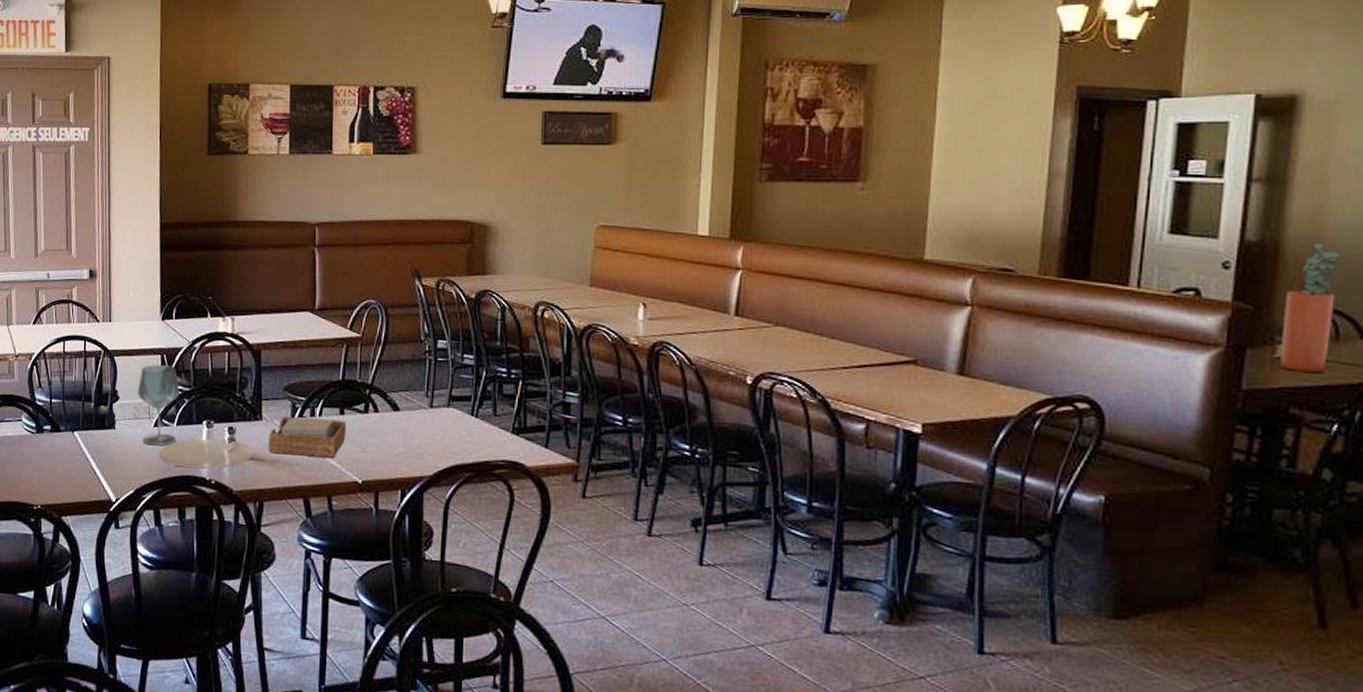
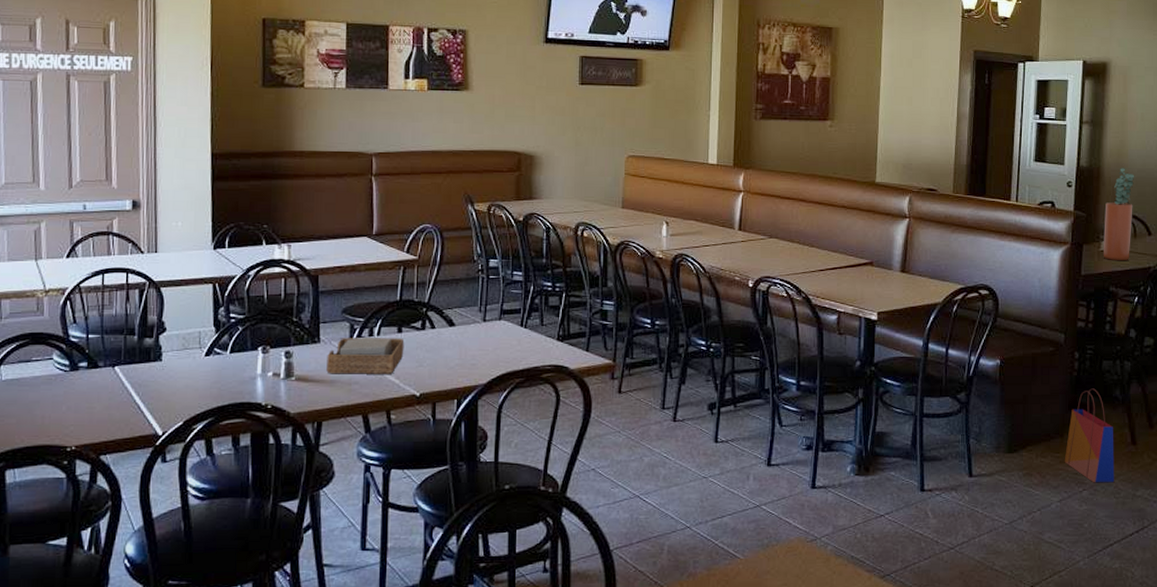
wine glass: present [138,365,180,446] -> none [187,294,233,375]
plate: present [158,438,254,469] -> none [210,364,312,395]
shopping bag: none [1203,545,1289,677] -> present [1064,388,1115,483]

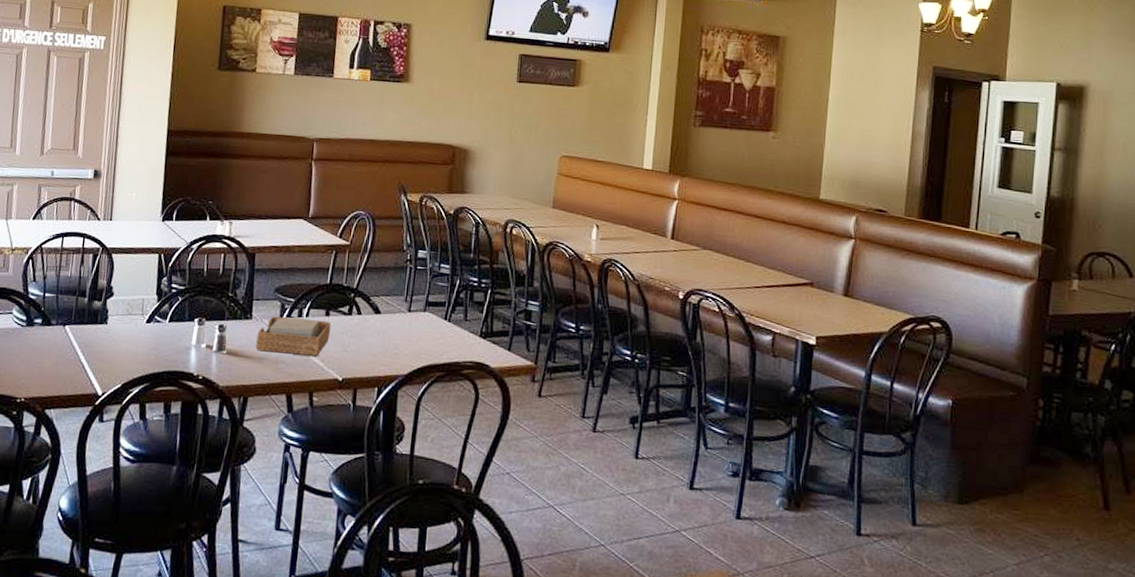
shopping bag: present [1064,388,1115,483] -> none [1023,441,1083,551]
vase: present [1103,163,1135,261] -> none [1074,196,1115,304]

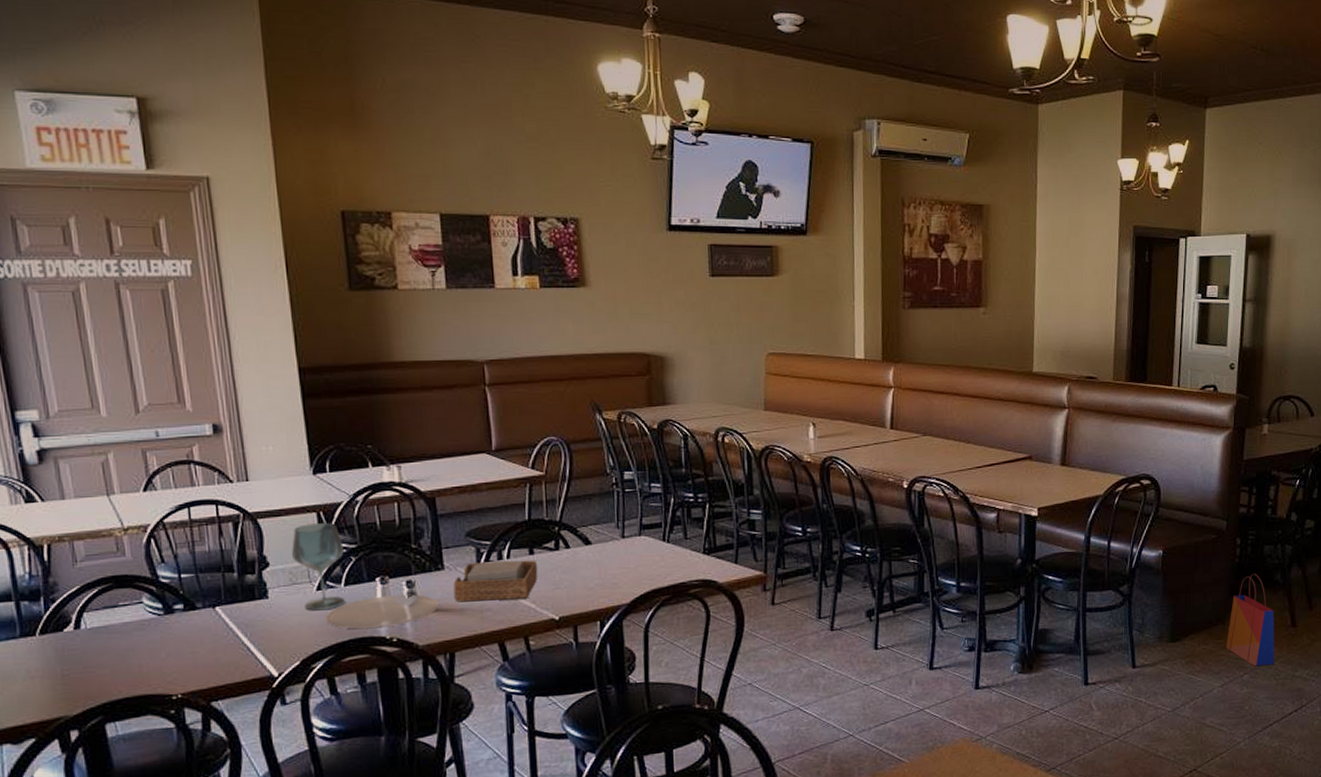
wine glass: none [133,263,175,342] -> present [292,523,345,611]
plate: none [148,335,242,365] -> present [325,594,438,630]
shopping bag: none [1023,441,1083,551] -> present [1226,574,1275,667]

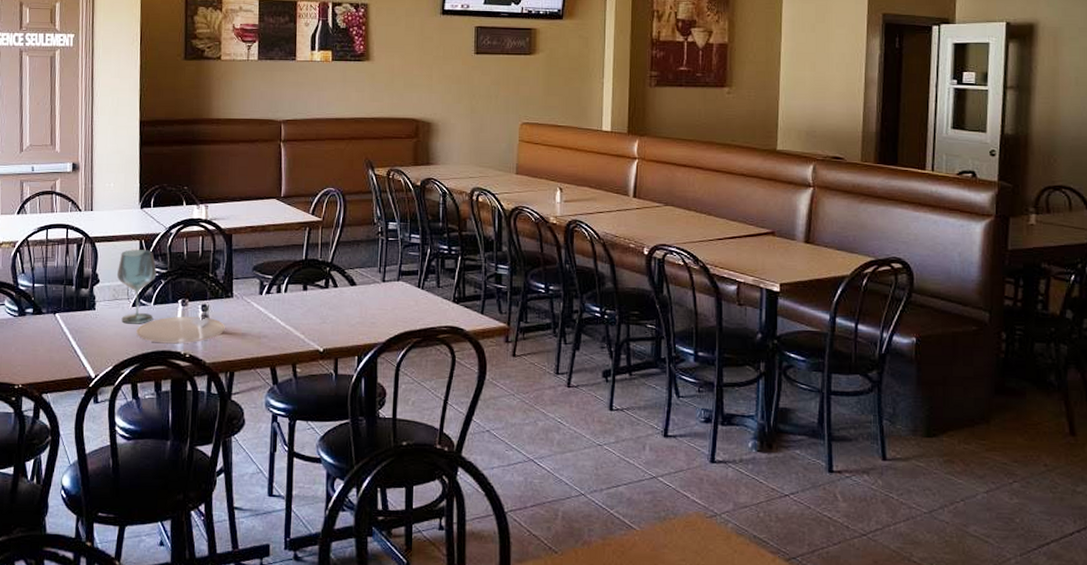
napkin holder: present [453,560,538,602] -> none [238,293,309,329]
shopping bag: present [1226,574,1275,667] -> none [991,372,1051,476]

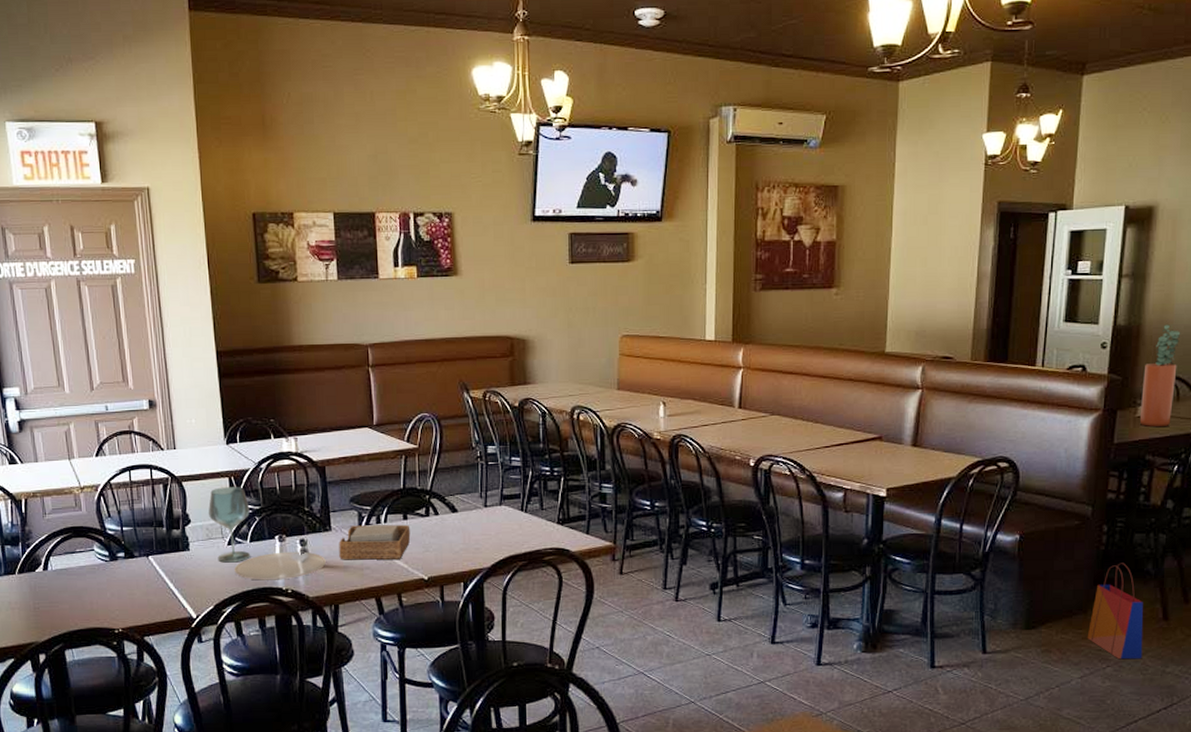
napkin holder: none [238,293,309,329] -> present [339,524,411,560]
shopping bag: none [991,372,1051,476] -> present [1087,563,1144,660]
vase: none [1032,131,1069,236] -> present [1139,319,1181,428]

